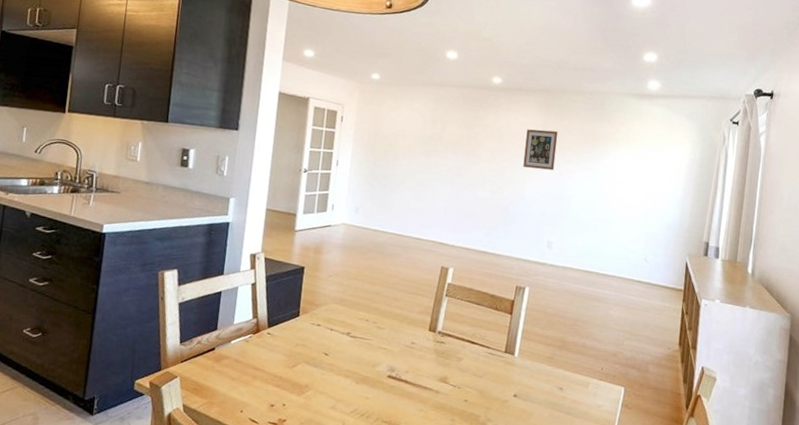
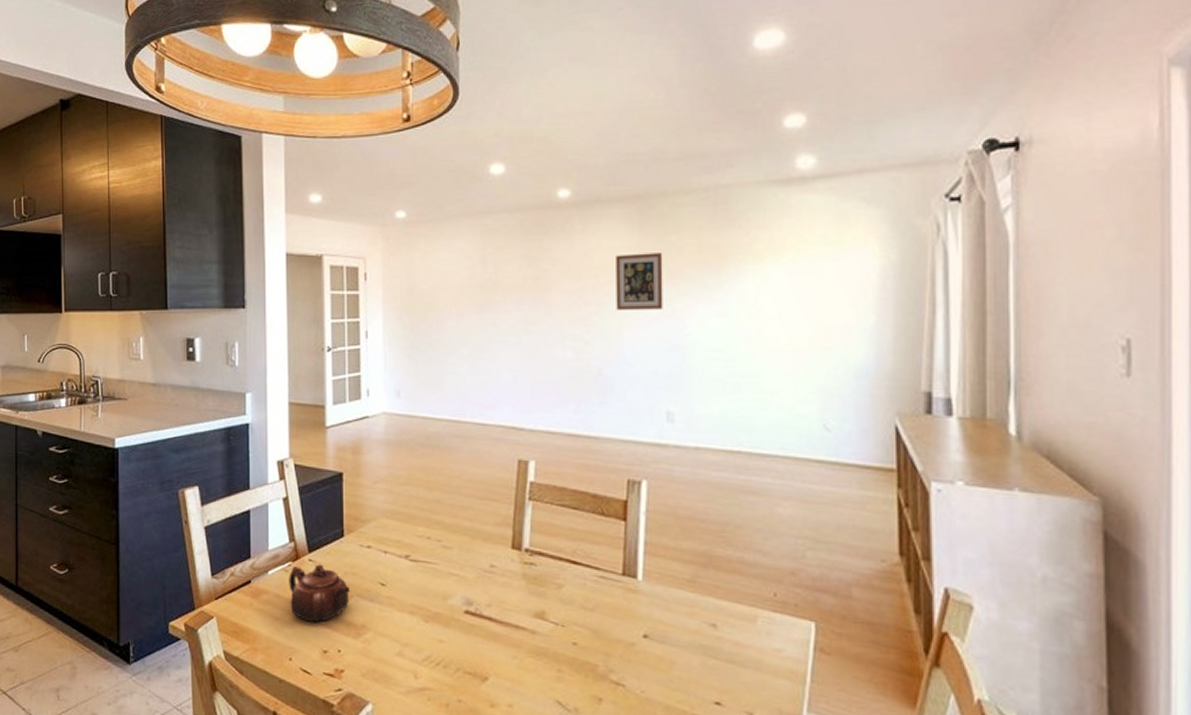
teapot: none [246,337,300,383] -> present [289,564,351,623]

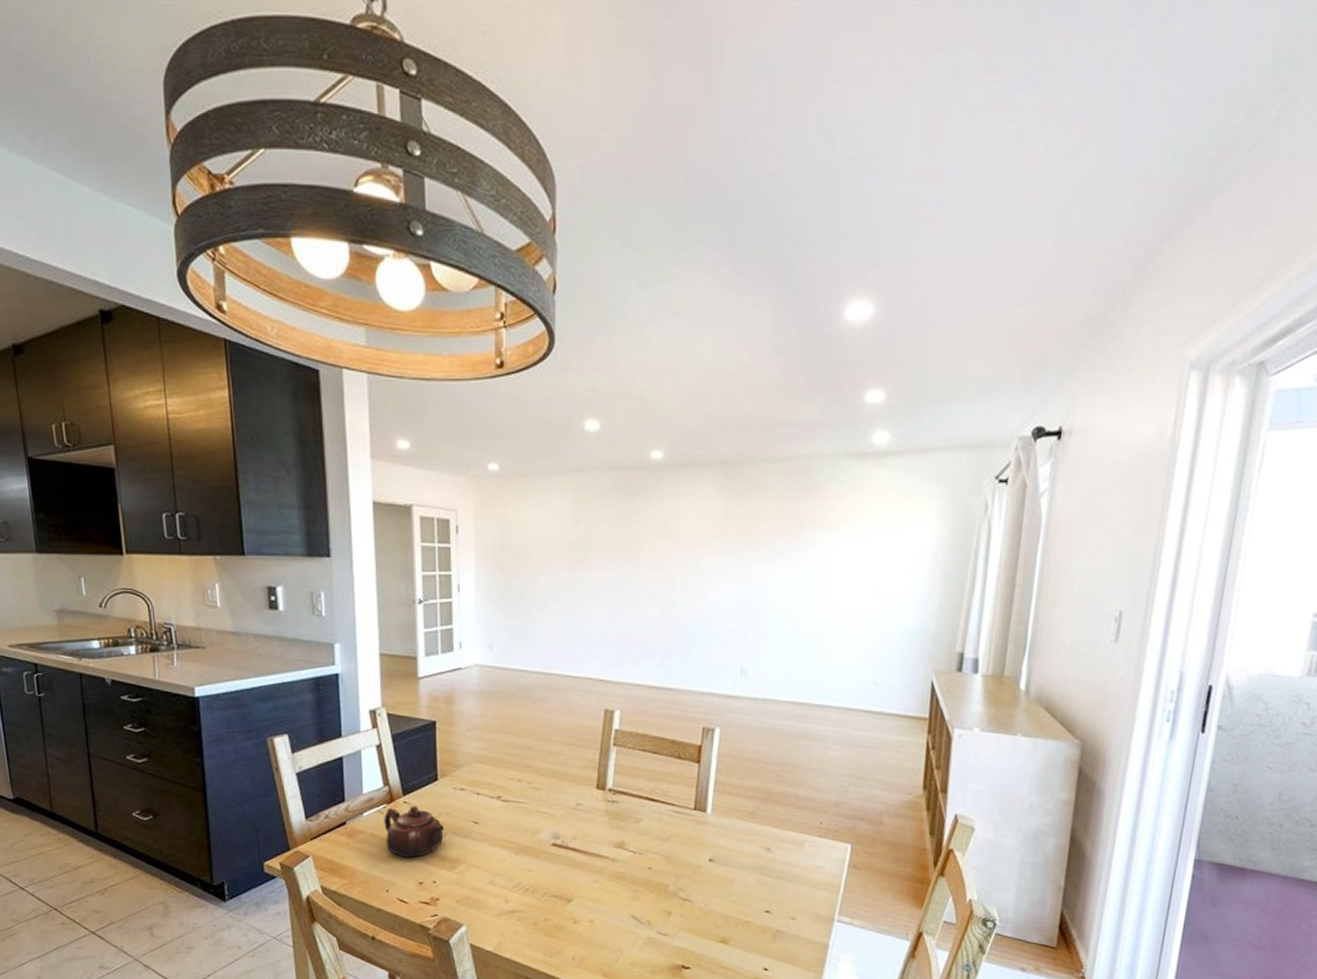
wall art: present [616,253,663,310] -> none [701,518,747,573]

